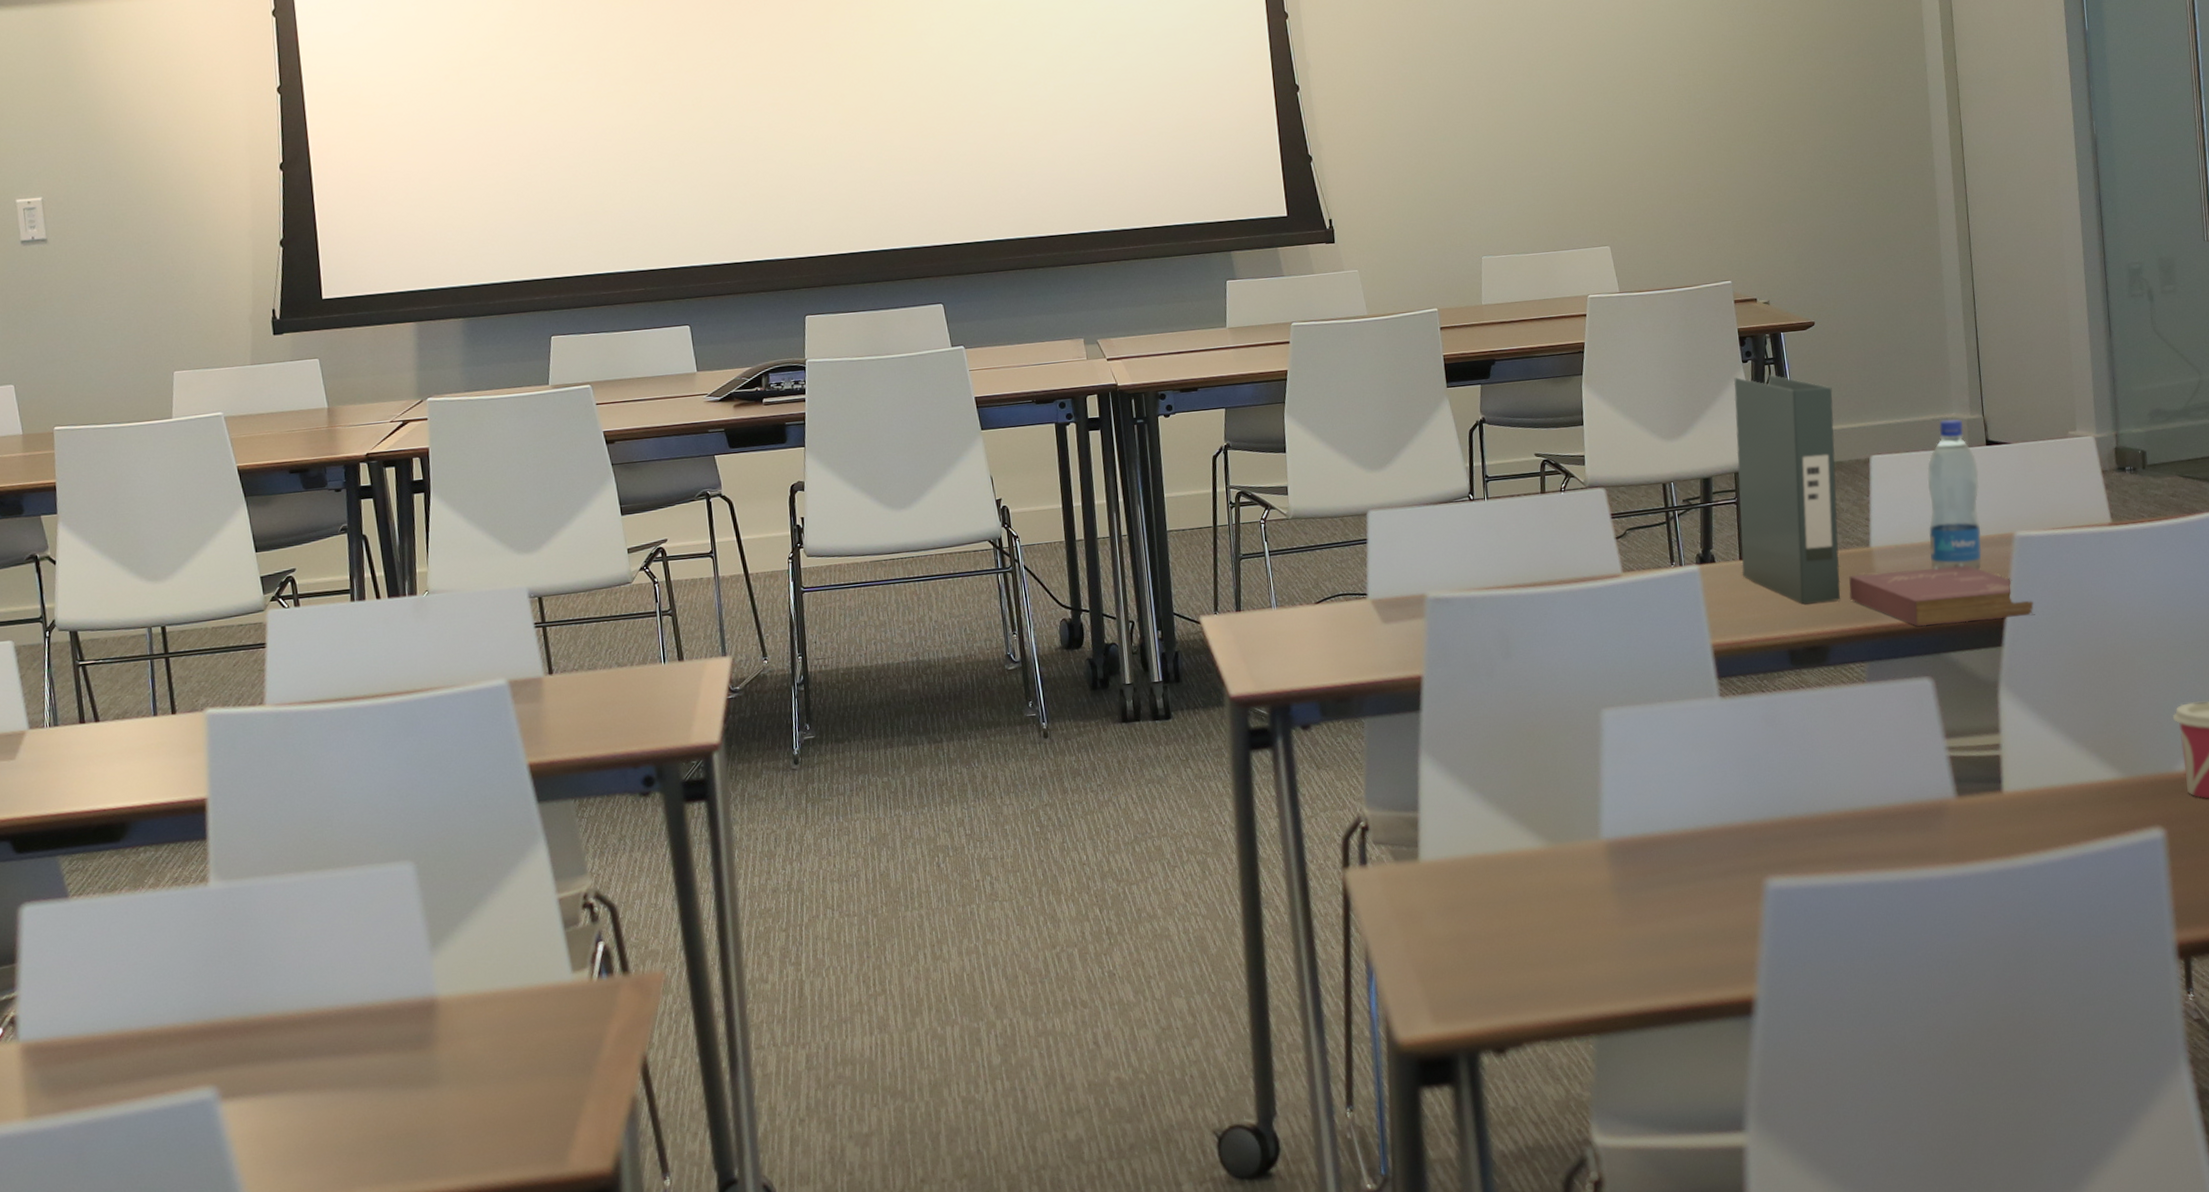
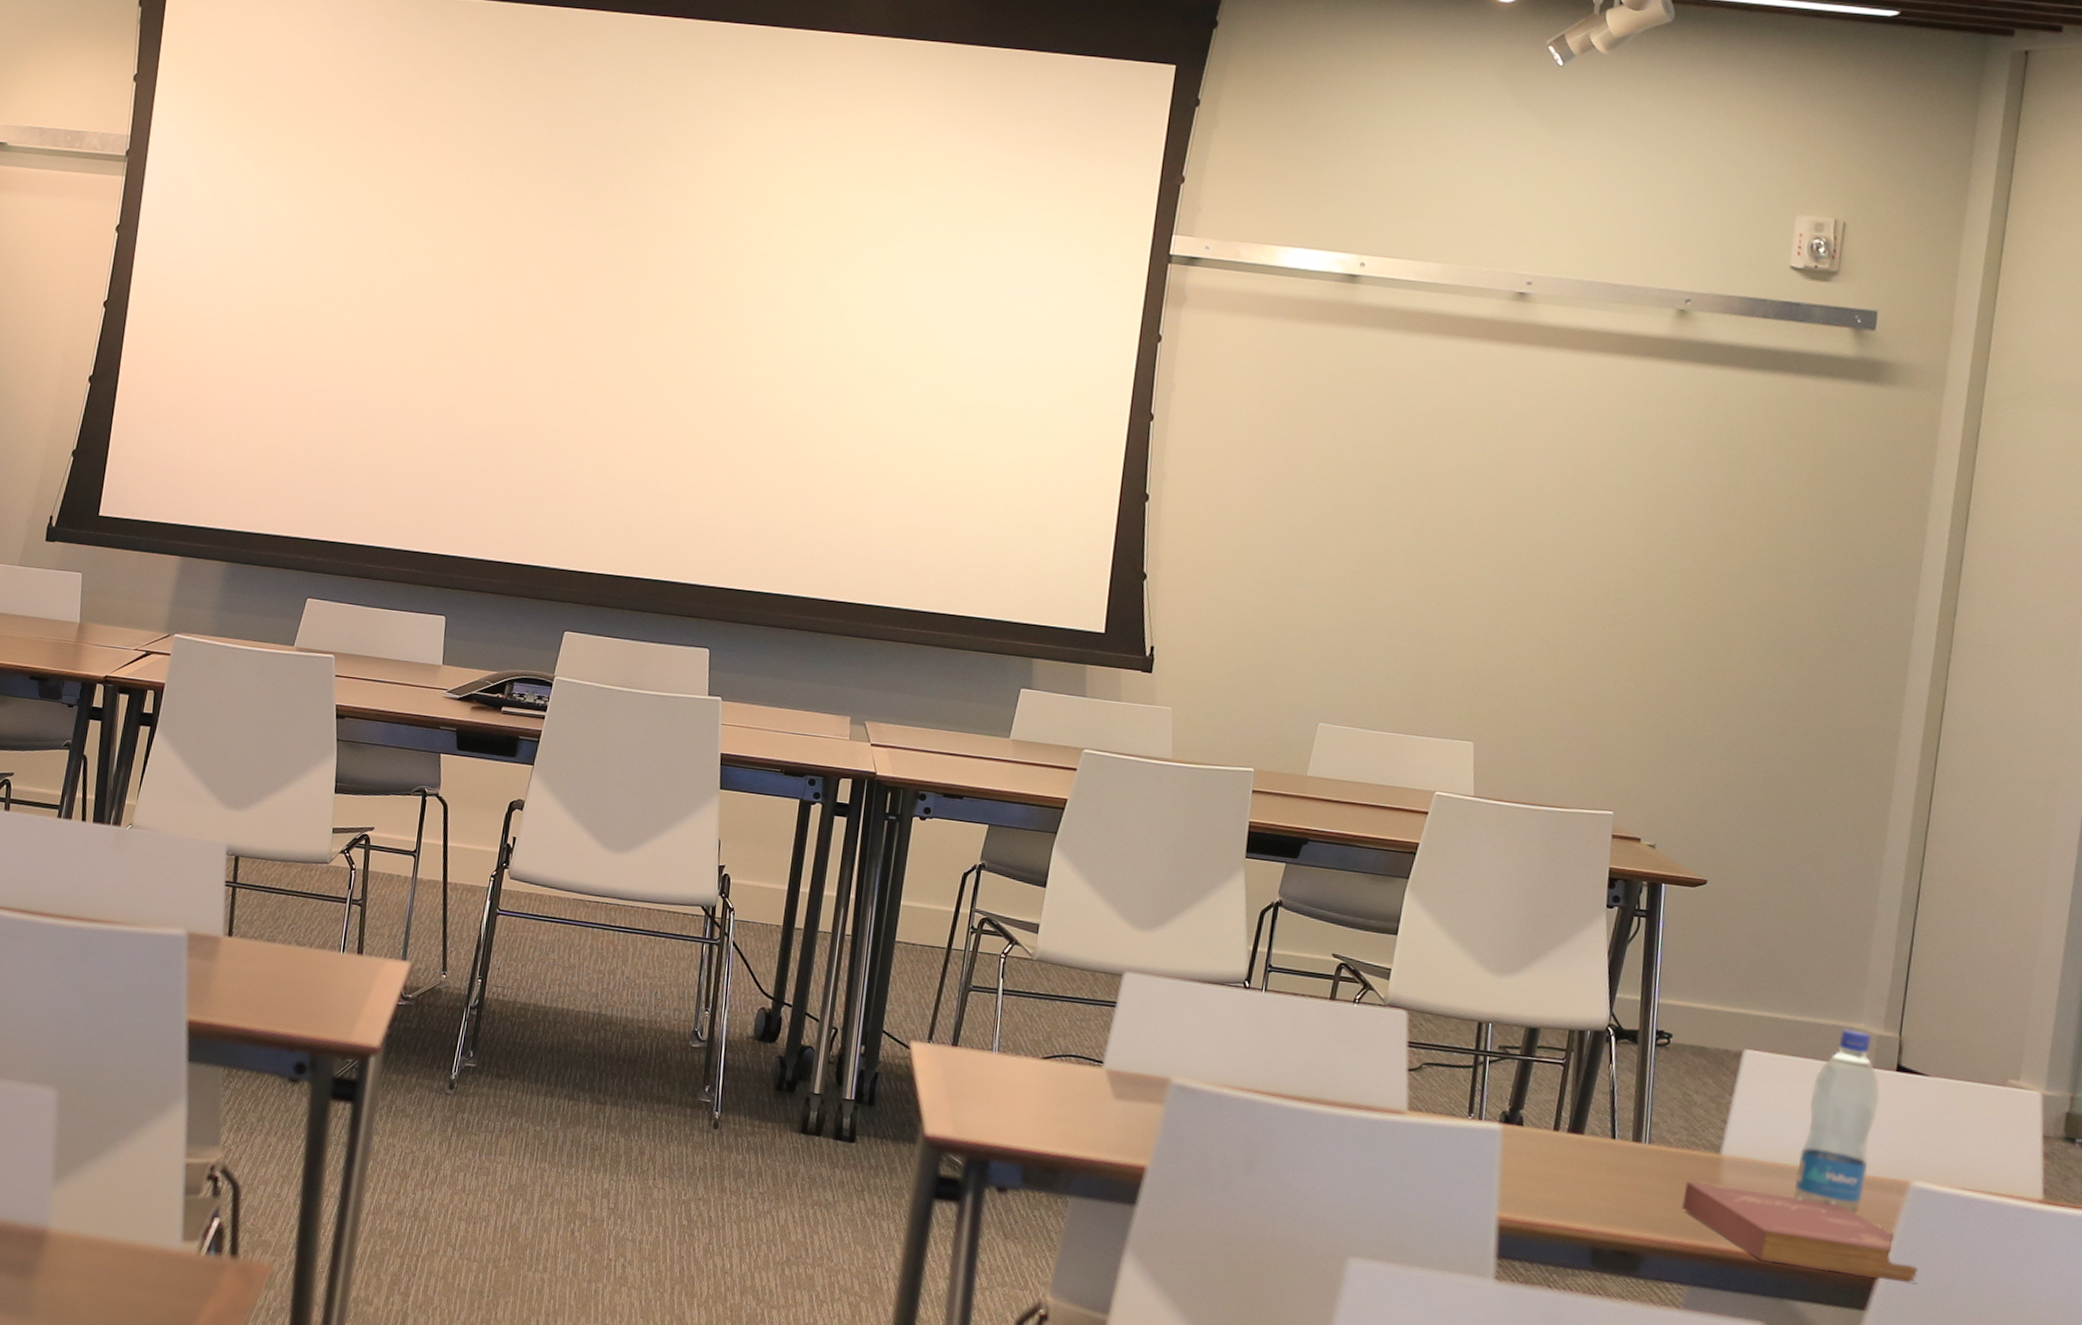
binder: present [1733,375,1841,604] -> none [1554,922,1713,1206]

